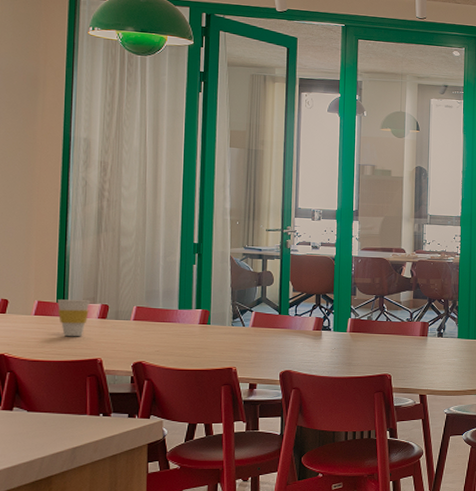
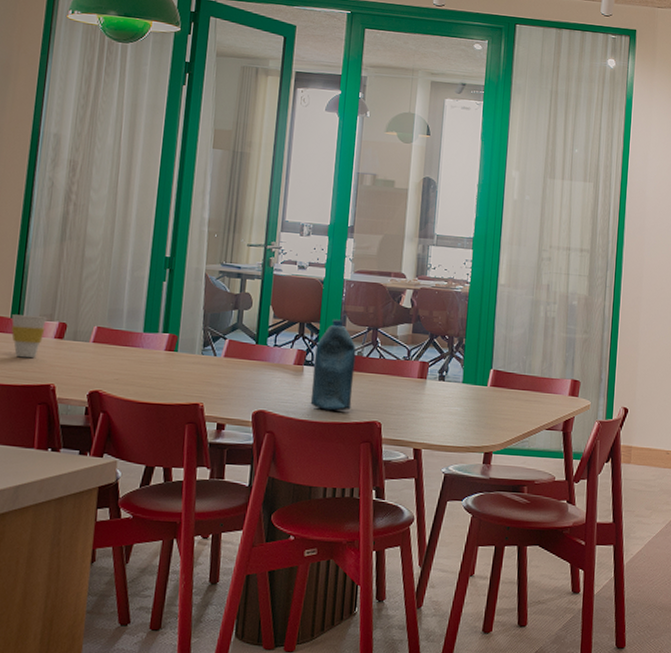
bottle: none [329,290,366,367] -> present [310,319,356,411]

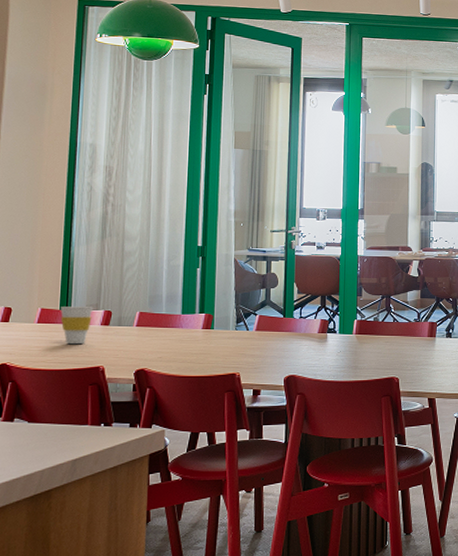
bottle: present [310,319,356,411] -> none [335,290,373,371]

